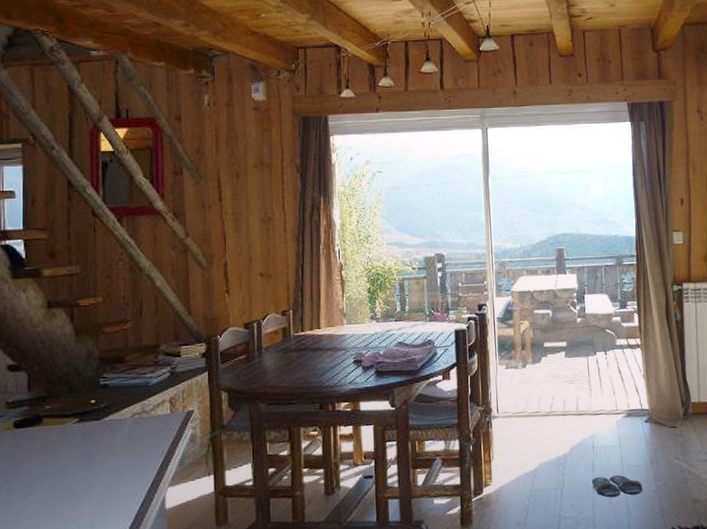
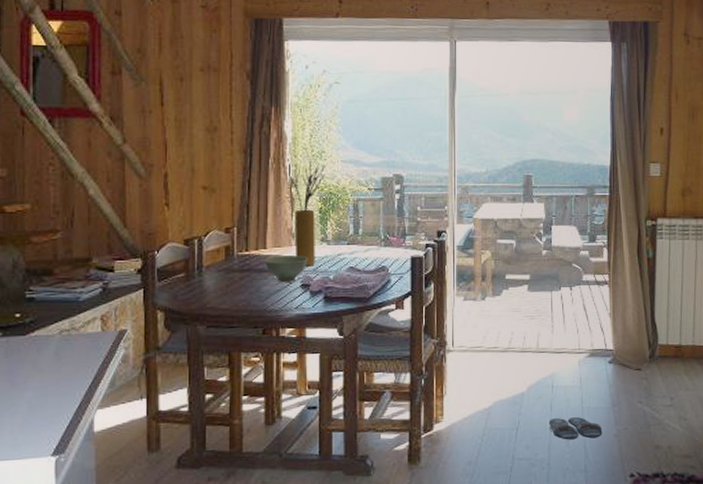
bowl: none [319,333,359,359] -> present [265,255,308,282]
vase: none [340,244,373,343] -> present [290,160,326,266]

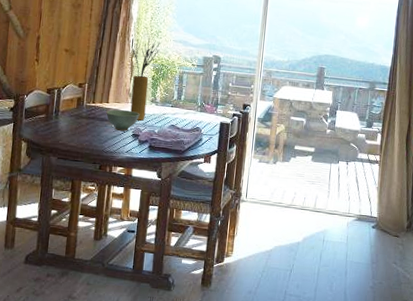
slippers: present [550,417,603,440] -> none [318,266,361,287]

